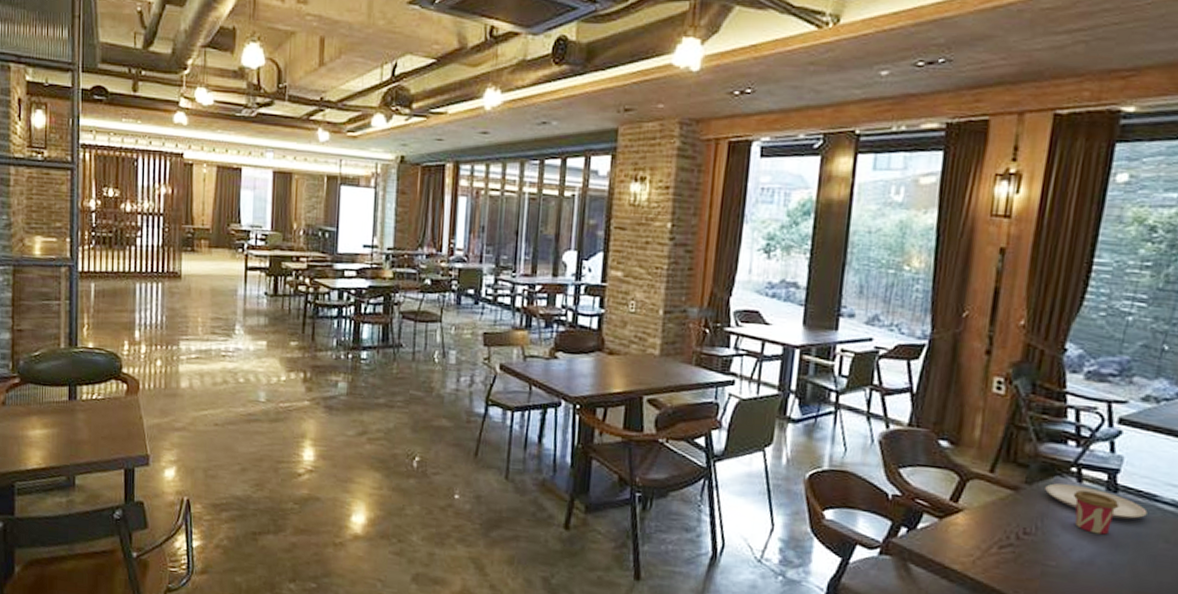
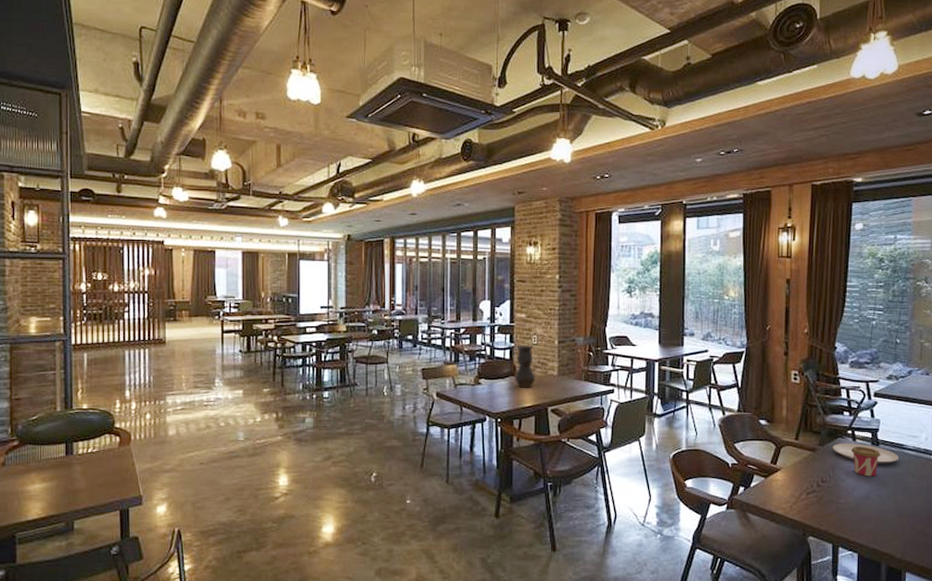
vase: none [601,312,631,369] -> present [514,345,536,388]

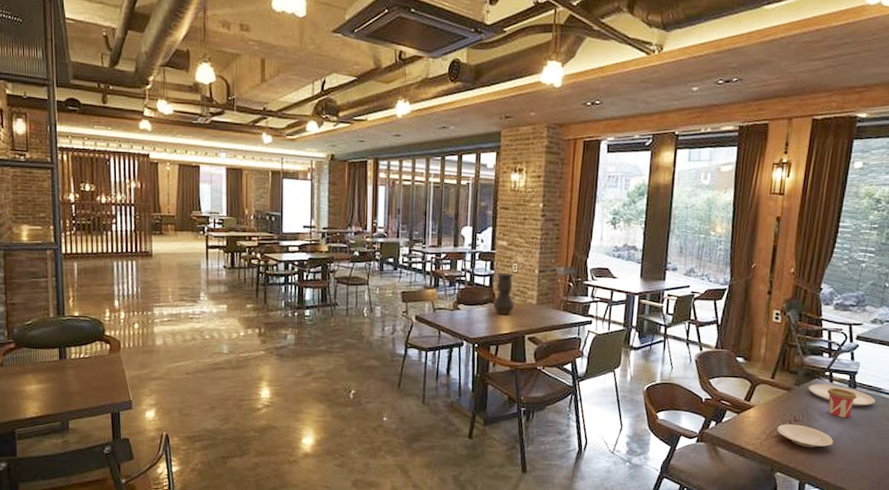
saucer: none [805,485,863,509] -> present [777,424,834,448]

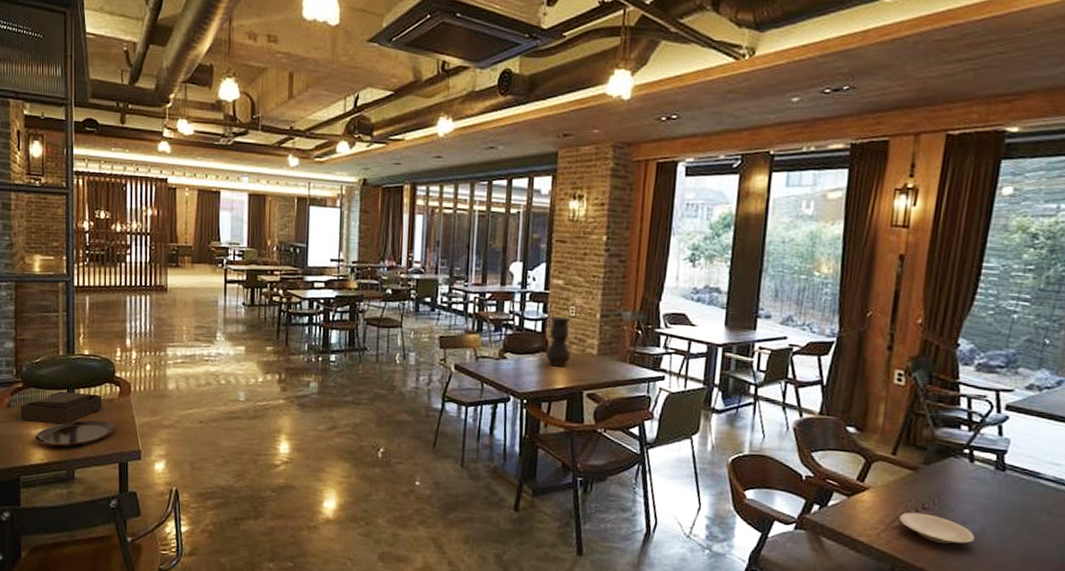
napkin holder: none [13,350,93,381] -> present [20,391,102,425]
plate: none [29,375,106,401] -> present [35,420,115,447]
plate: present [808,384,876,407] -> none [941,464,1032,495]
cup: present [827,388,857,418] -> none [965,470,1007,509]

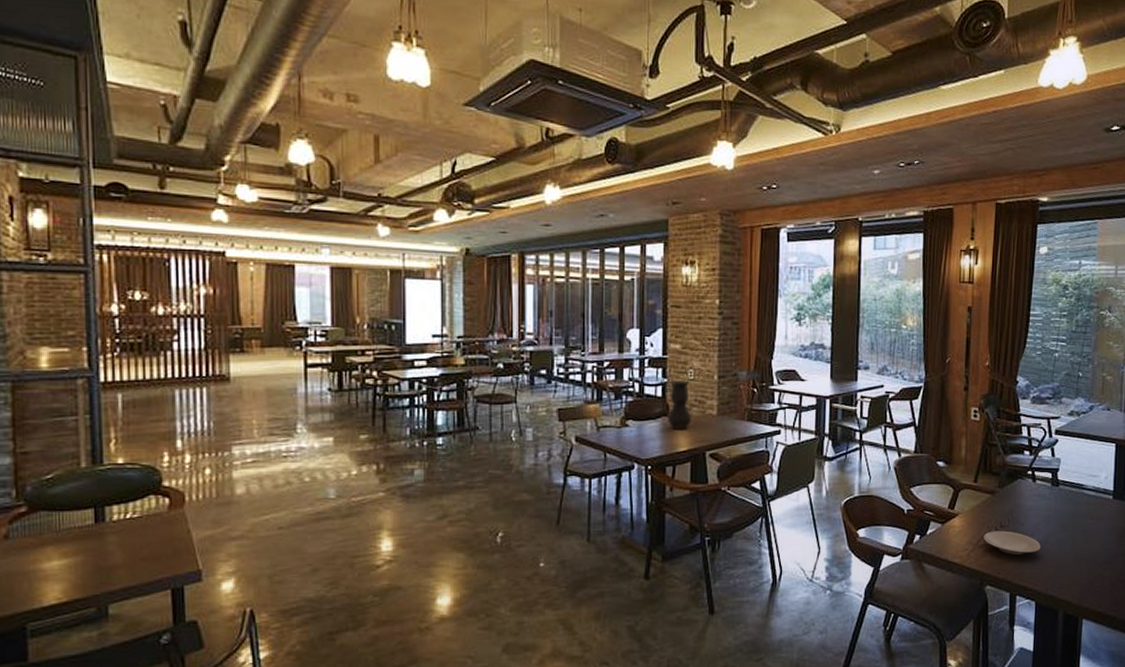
napkin holder: present [20,391,102,425] -> none [24,510,145,554]
plate: present [35,420,115,447] -> none [48,541,164,581]

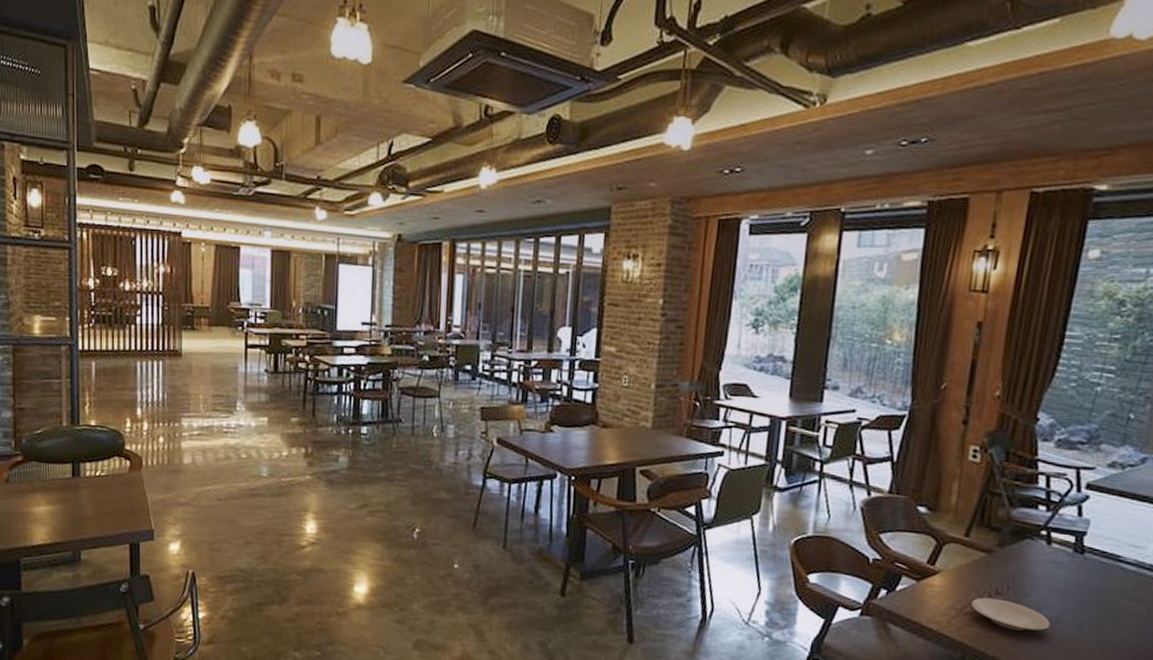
vase: present [667,380,692,430] -> none [595,386,624,442]

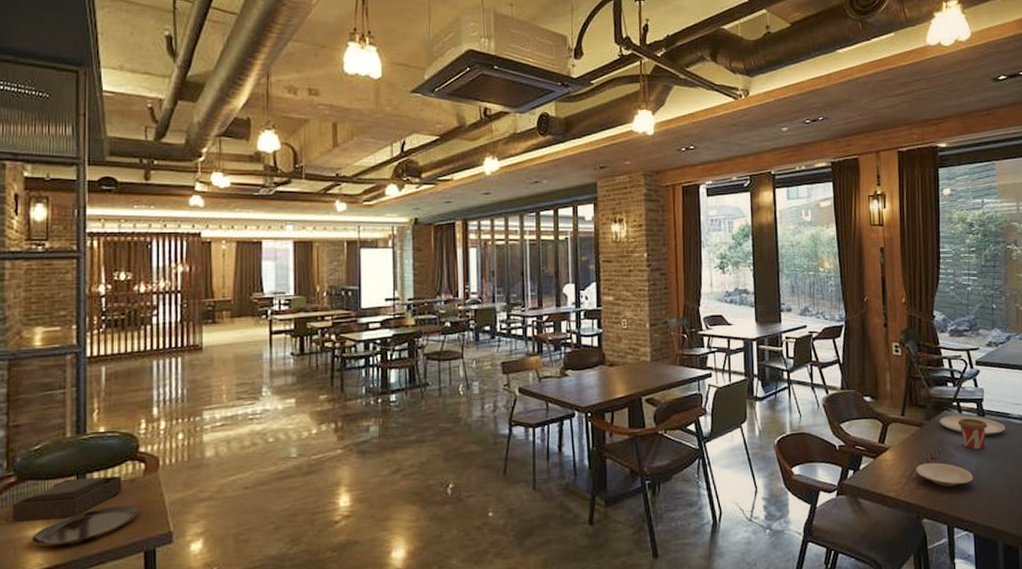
napkin holder: none [20,465,111,502] -> present [12,476,123,522]
plate: none [37,496,125,526] -> present [32,505,139,547]
plate: none [1016,546,1112,580] -> present [939,415,1006,436]
cup: none [1042,552,1086,594] -> present [957,418,988,450]

